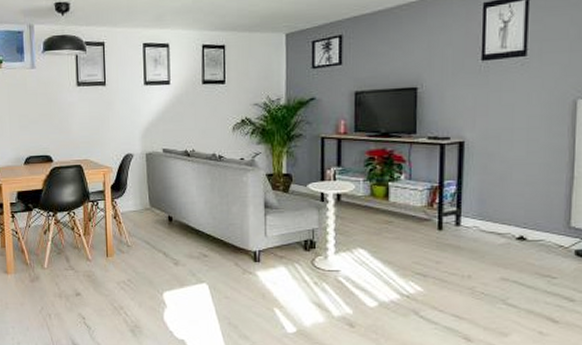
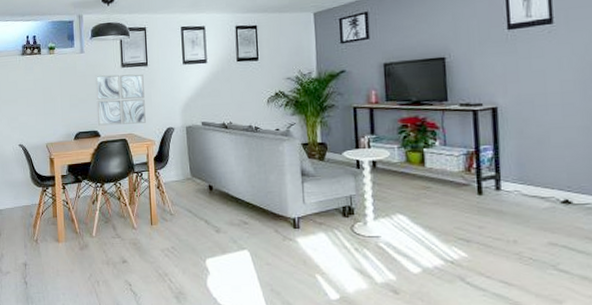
wall art: none [47,93,103,150] -> present [95,74,146,126]

